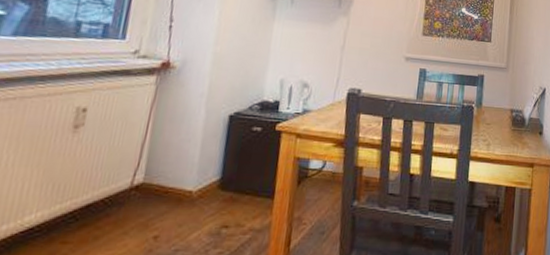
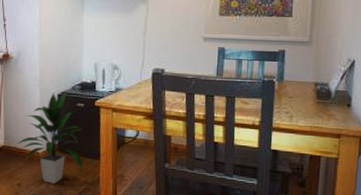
indoor plant: none [162,111,256,234] -> present [17,91,84,184]

